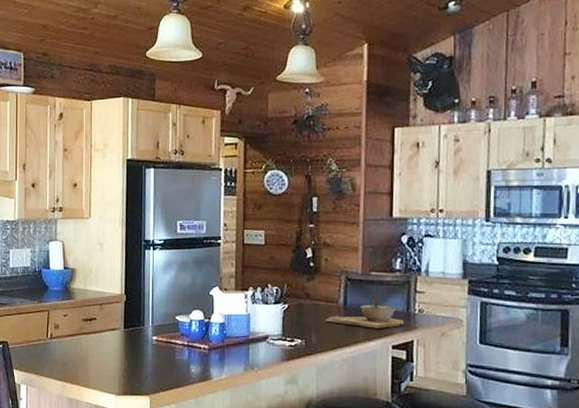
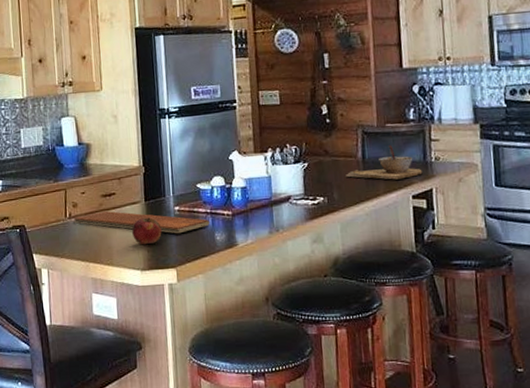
chopping board: none [54,334,187,363] -> present [73,210,211,234]
fruit: none [110,344,138,371] -> present [132,217,162,245]

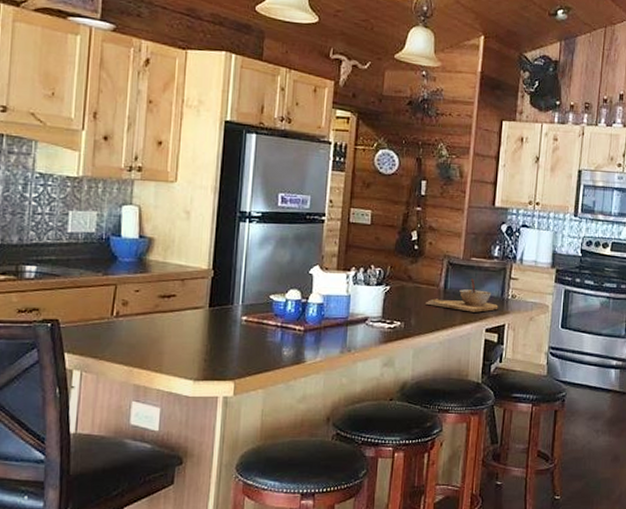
chopping board: present [73,210,211,234] -> none [121,313,280,345]
fruit: present [132,217,162,245] -> none [189,324,224,354]

